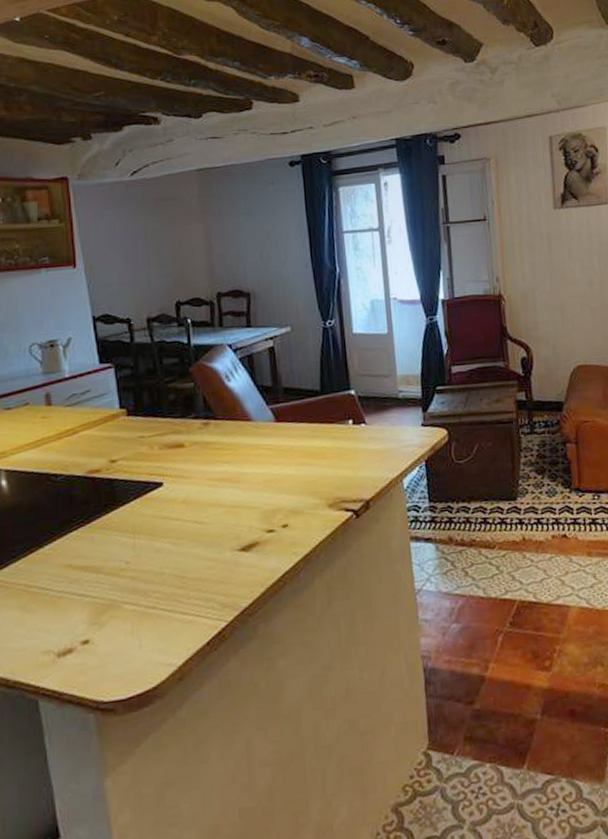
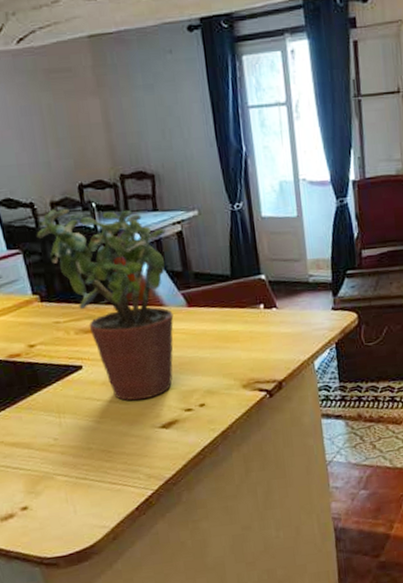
potted plant: none [130,324,261,521] -> present [36,208,174,401]

